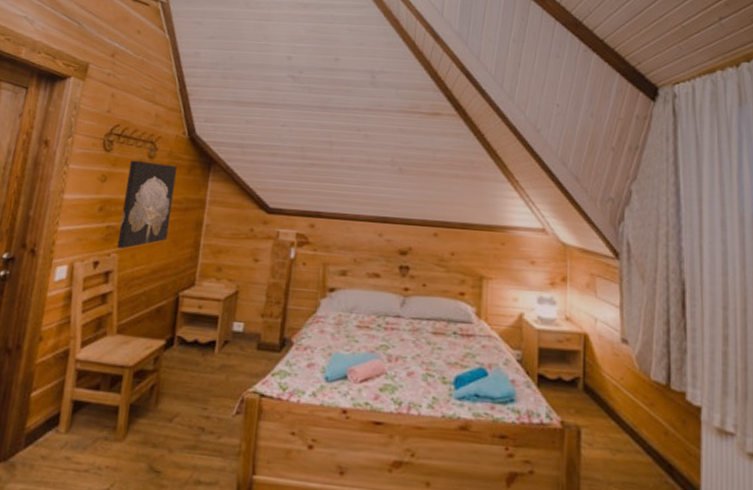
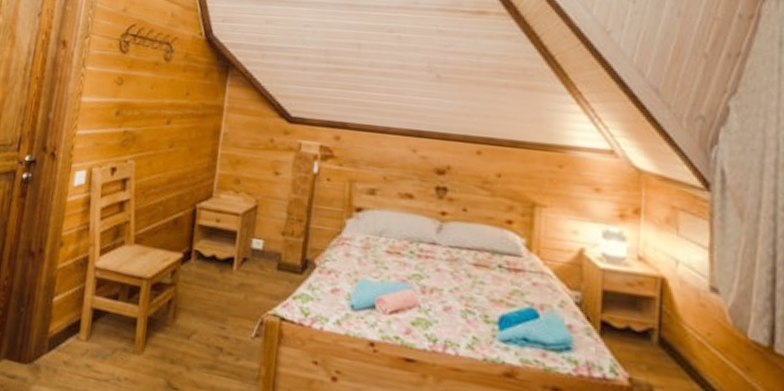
wall art: present [117,160,177,249] -> none [134,62,194,156]

